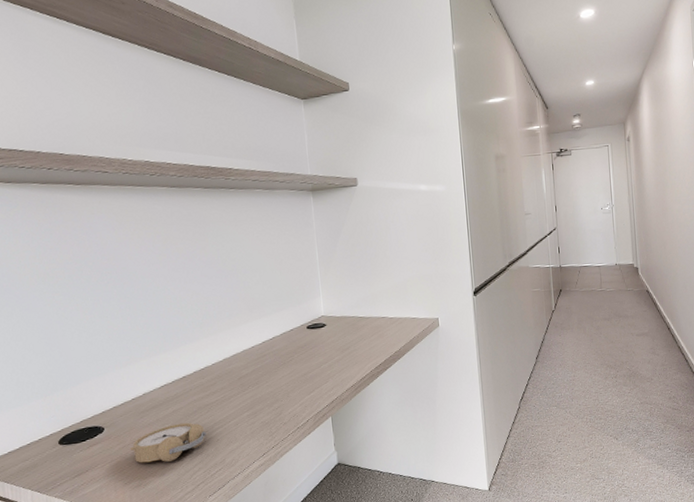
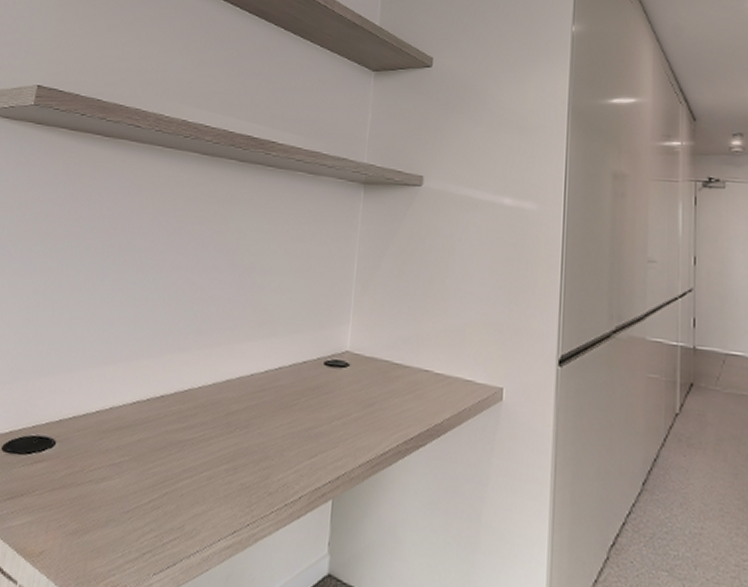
alarm clock: present [130,422,207,463] -> none [77,458,171,510]

